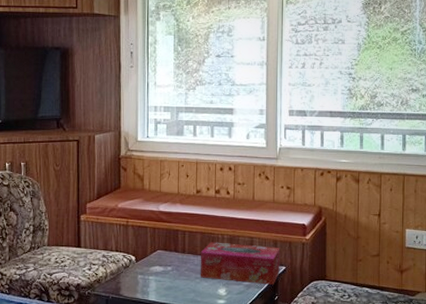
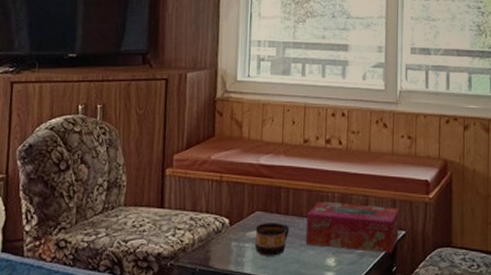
cup: none [157,260,186,287] -> present [254,223,290,256]

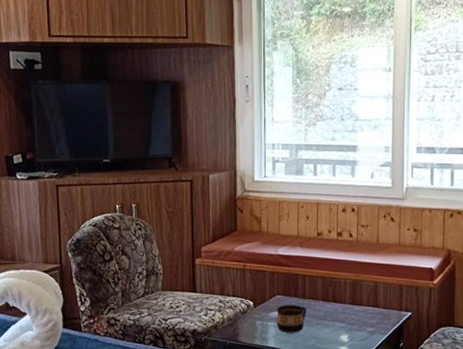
tissue box: present [305,201,400,253] -> none [321,287,406,331]

